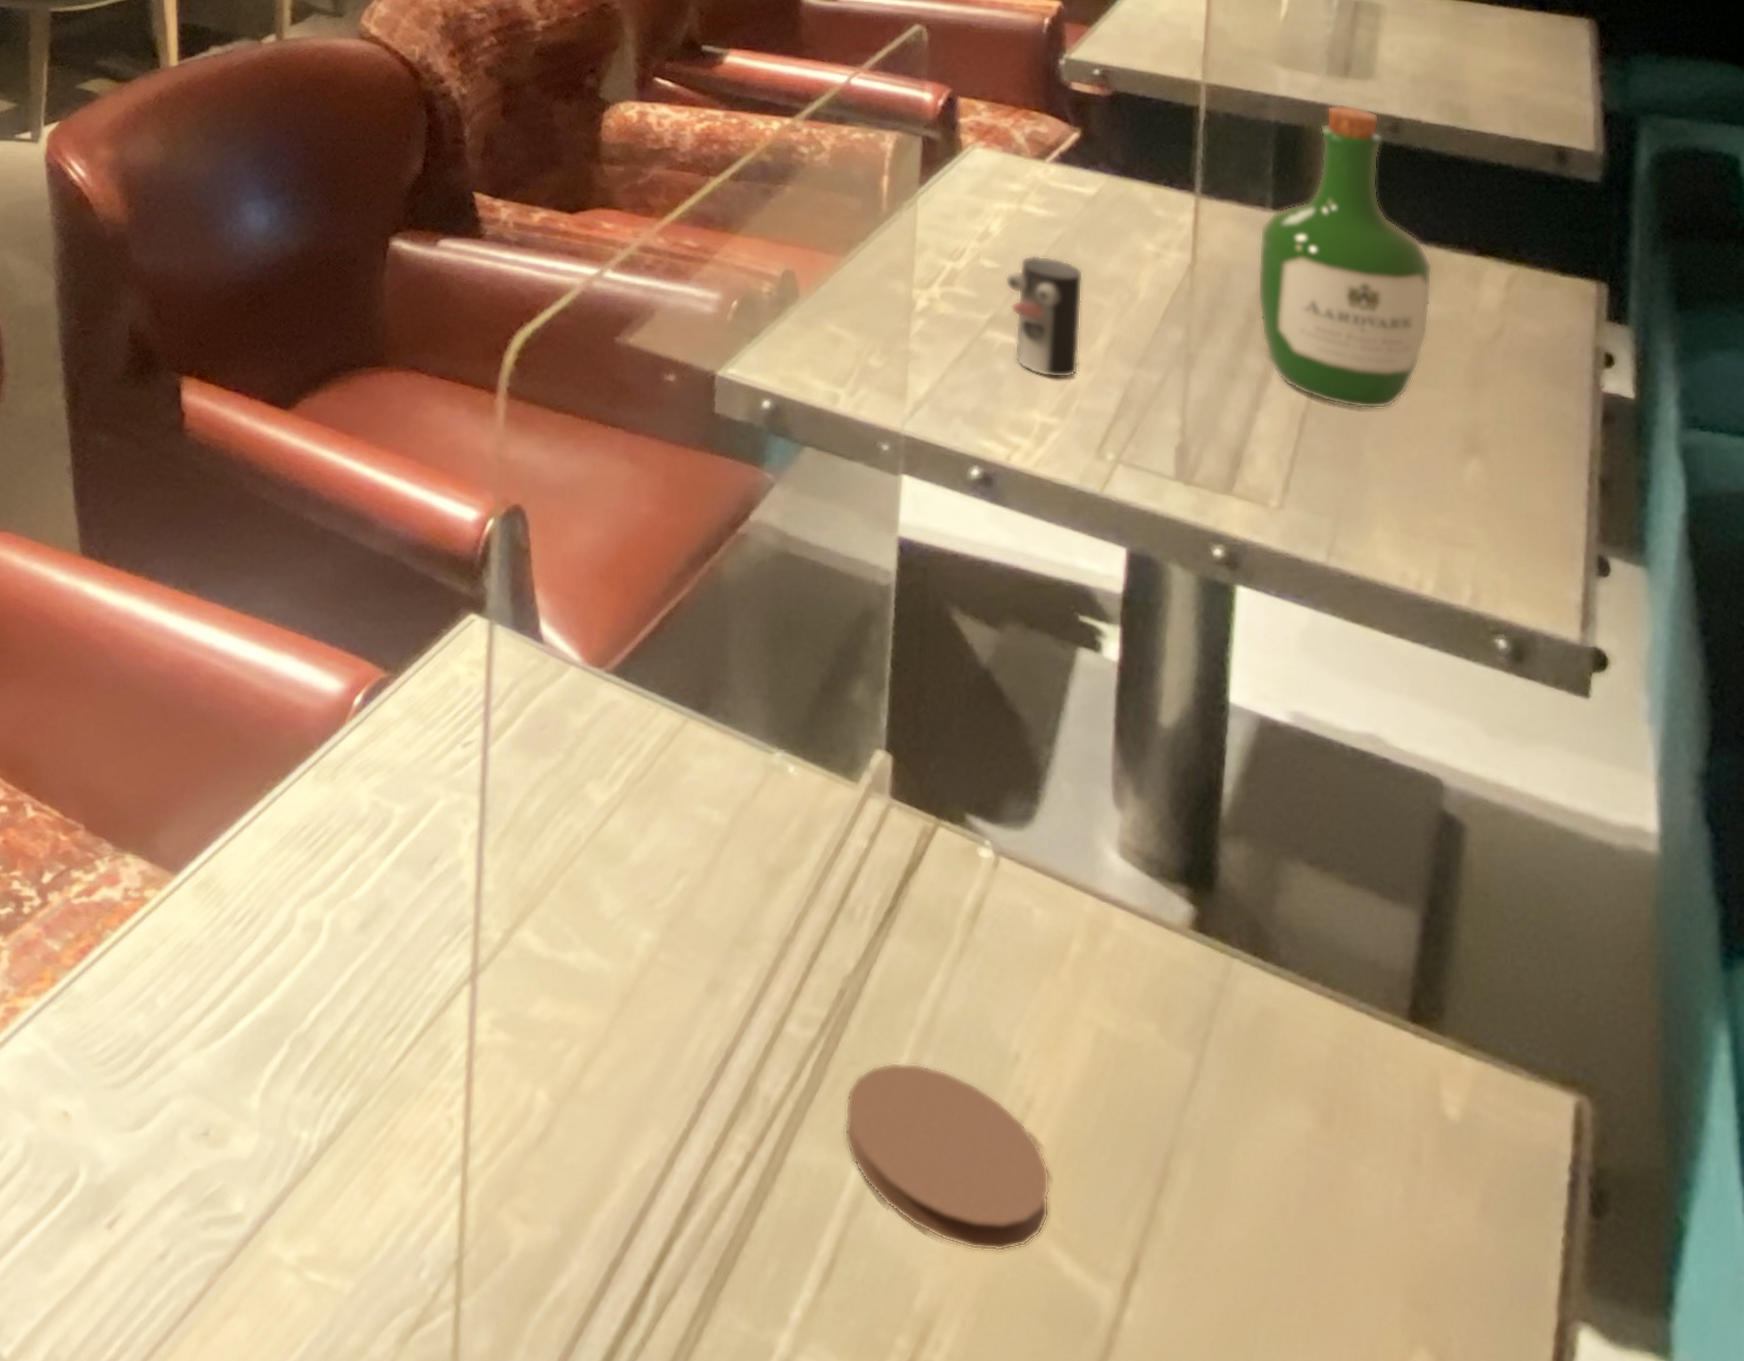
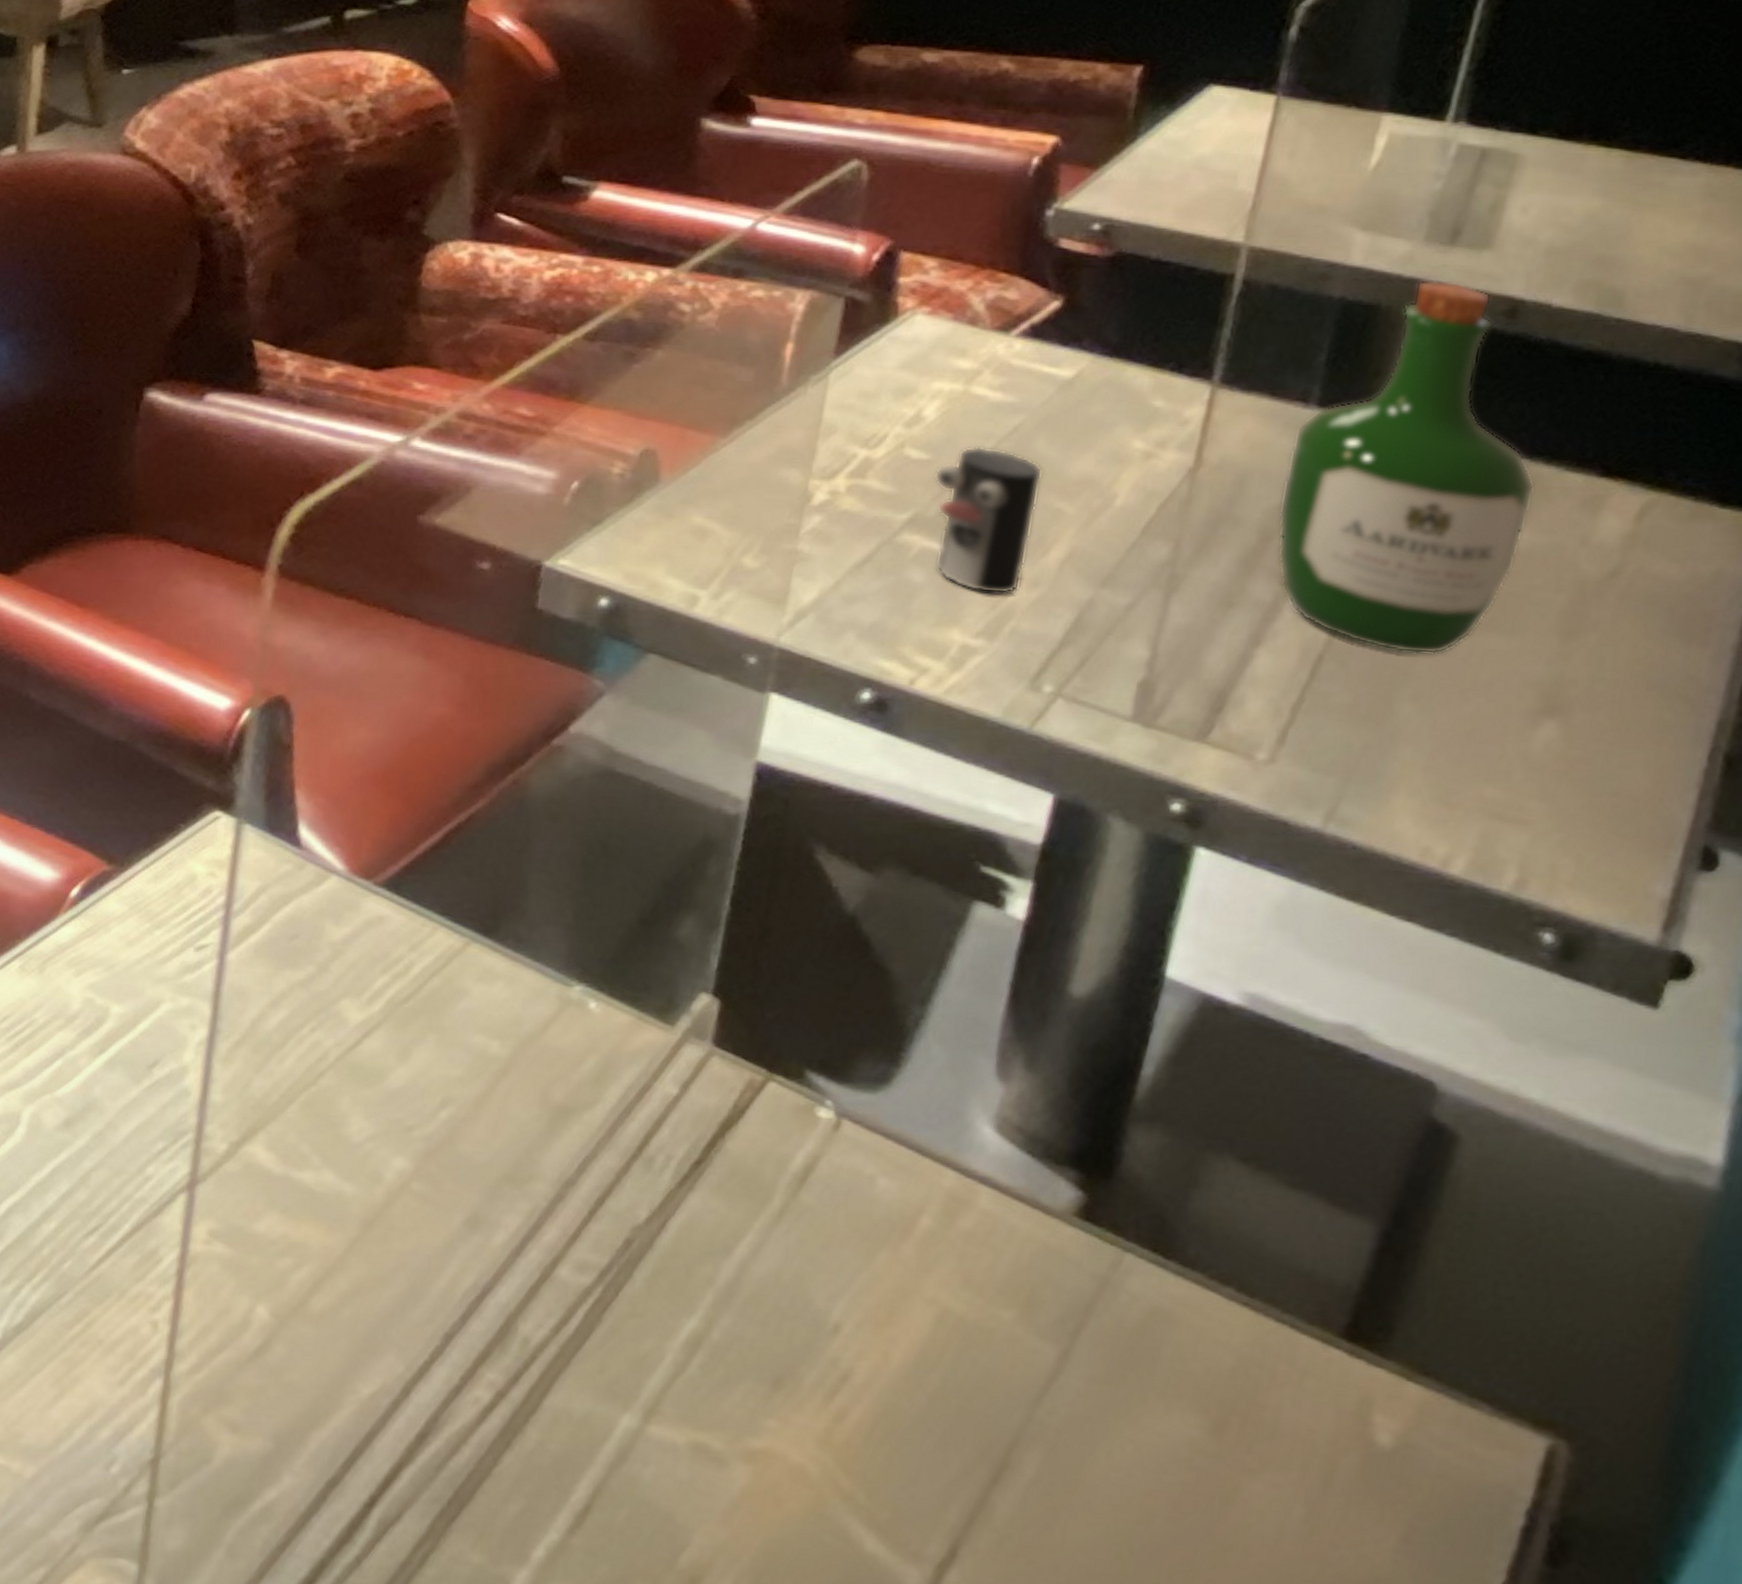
coaster: present [844,1062,1051,1252] -> none [615,1318,862,1520]

